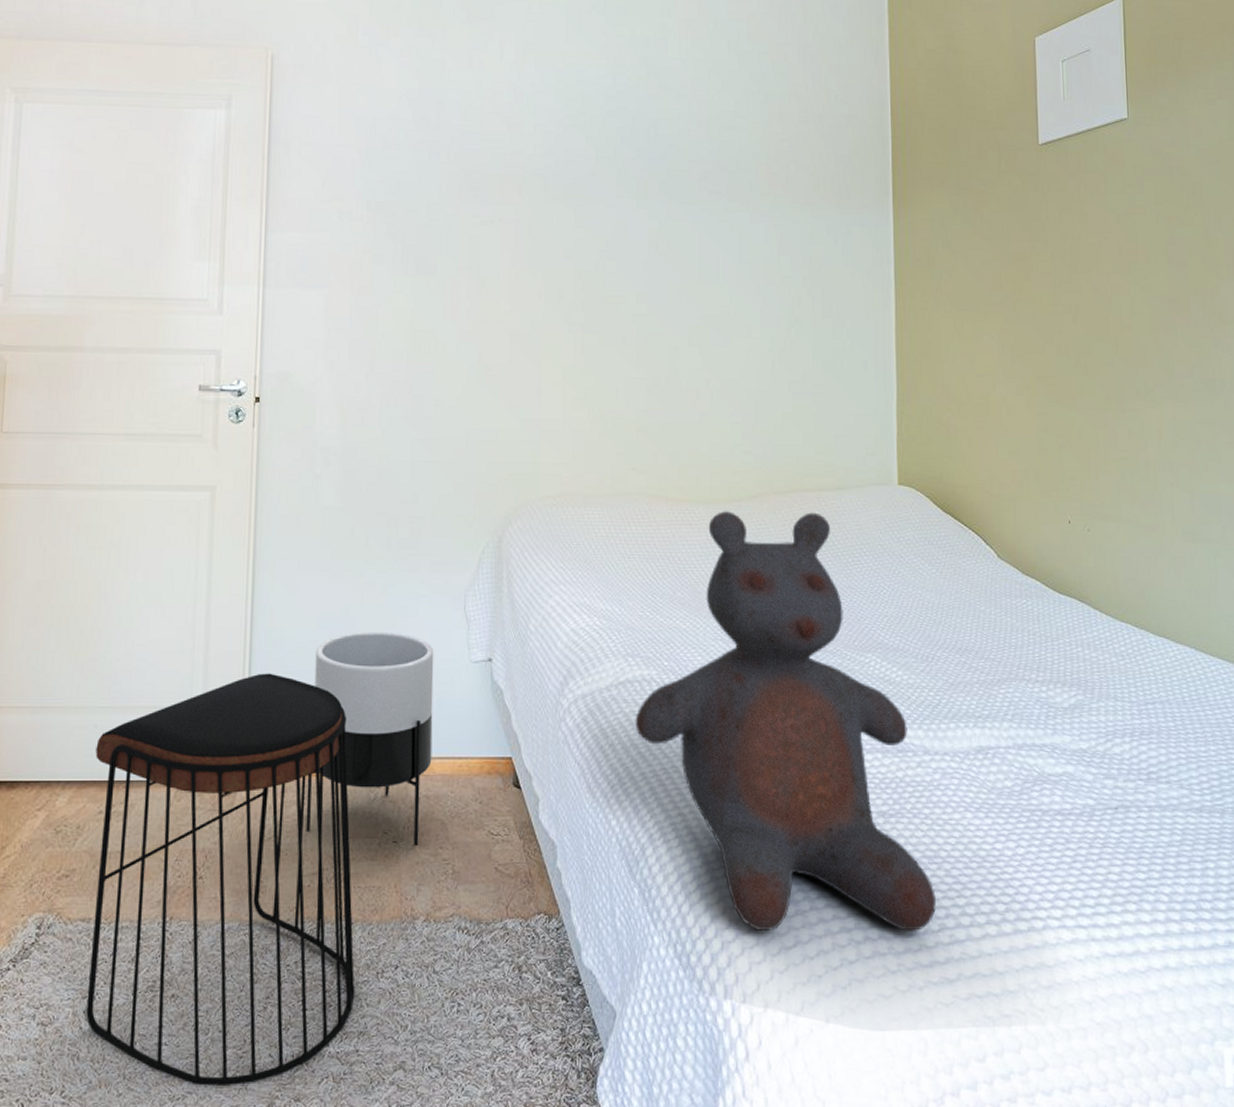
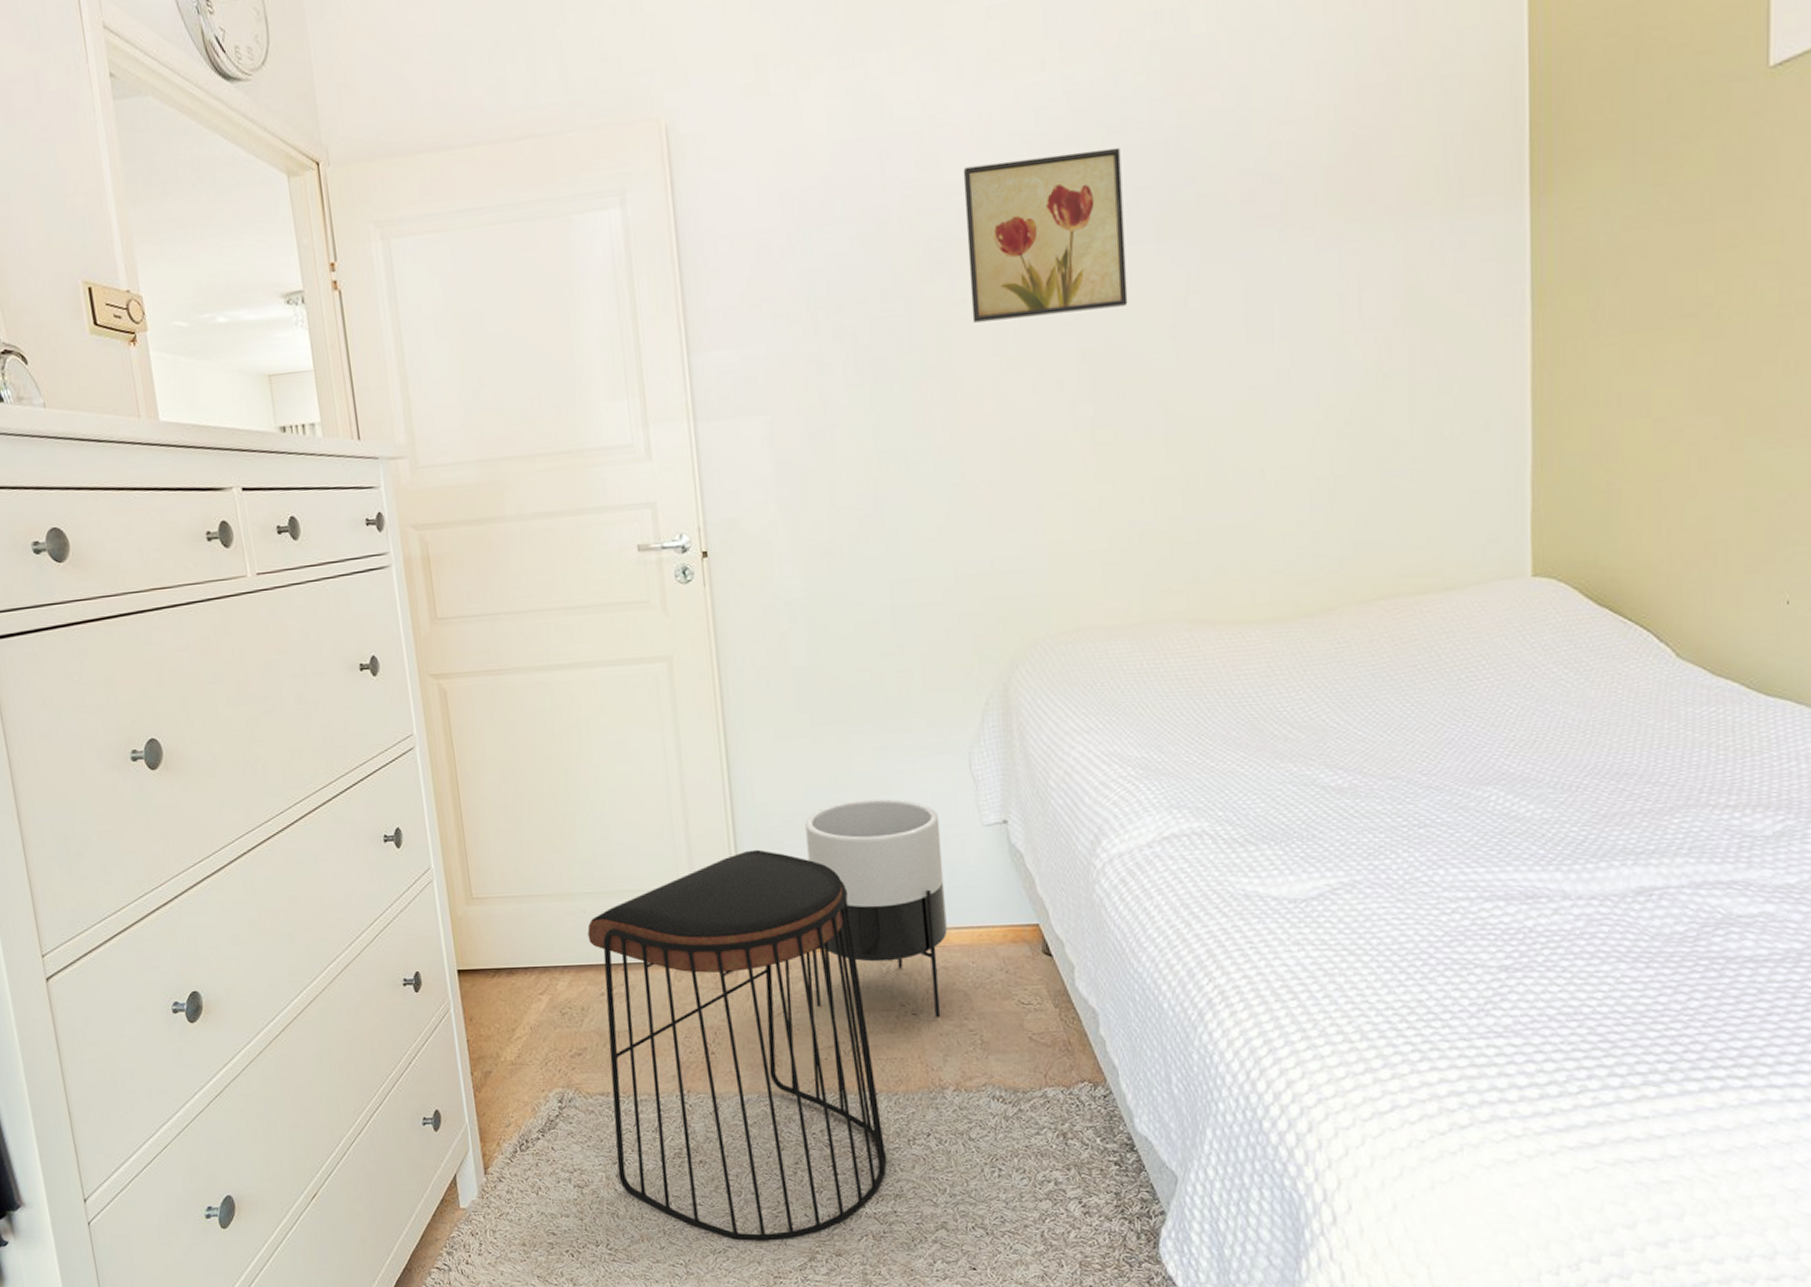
wall art: none [497,122,615,242] -> present [963,147,1128,323]
teddy bear: present [635,510,936,932] -> none [1184,621,1575,1097]

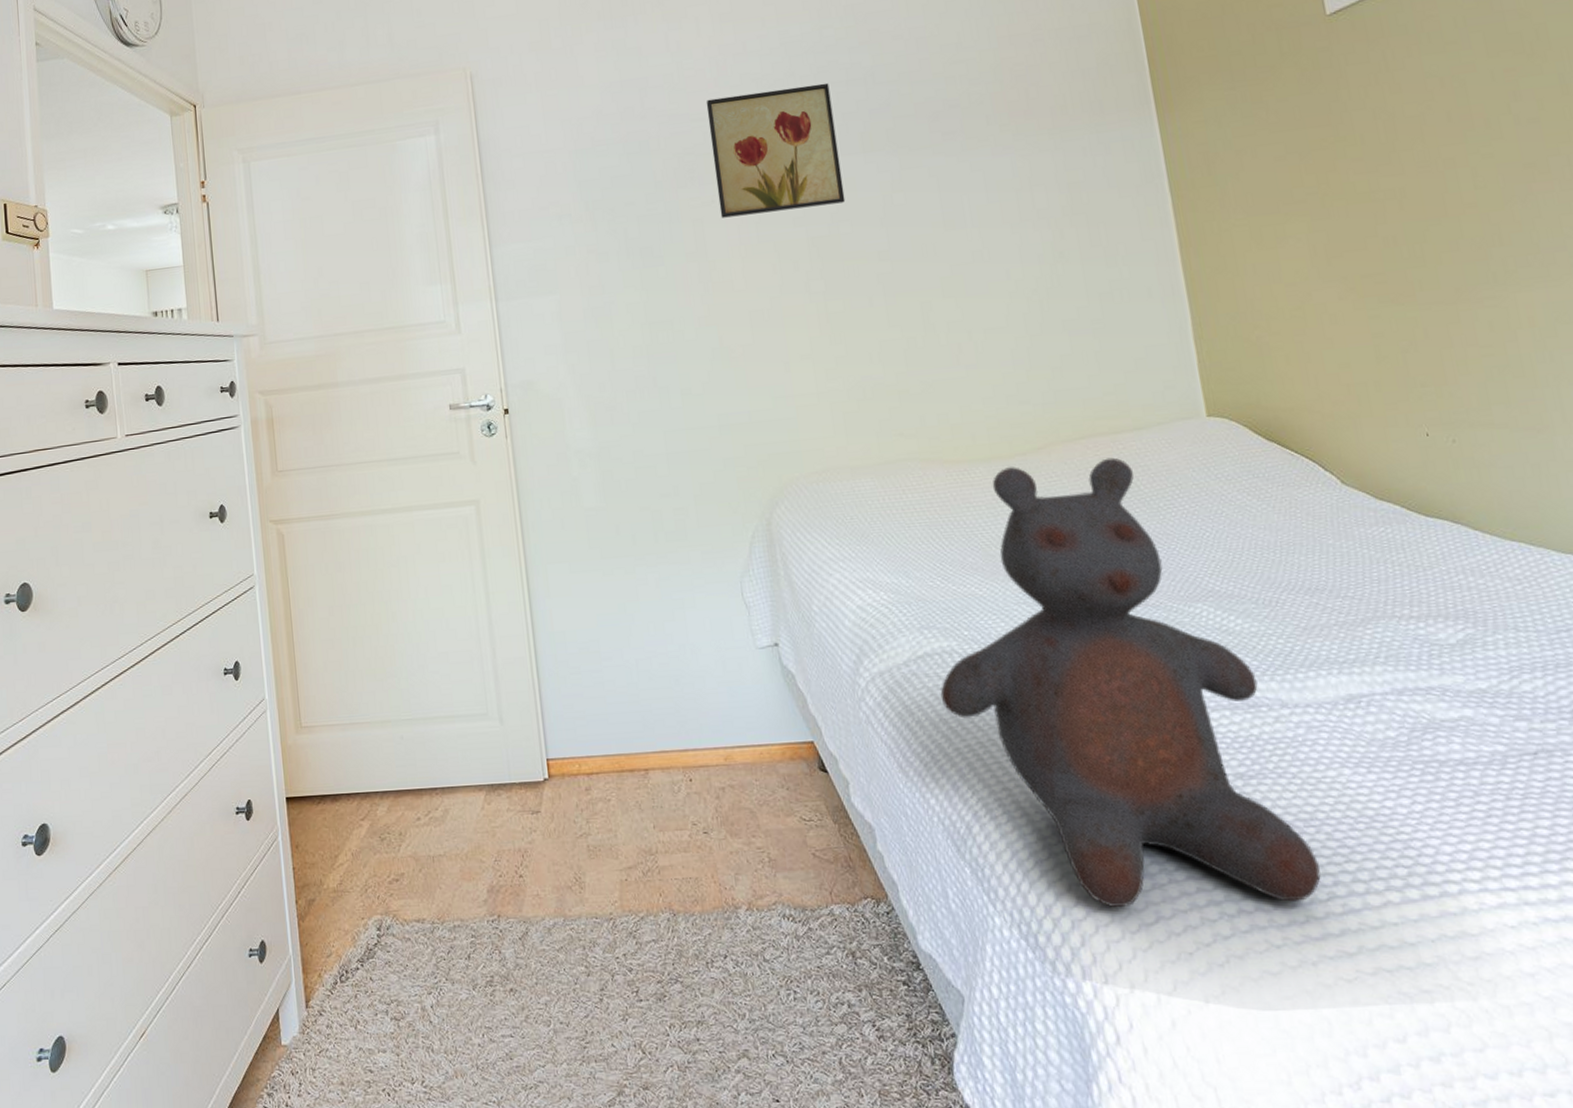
stool: present [587,849,888,1242] -> none [405,675,688,1076]
planter: present [805,798,948,1017] -> none [599,625,731,835]
teddy bear: none [1184,621,1575,1097] -> present [940,457,1321,908]

